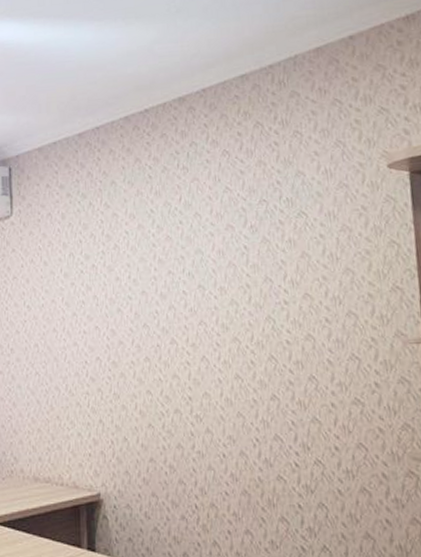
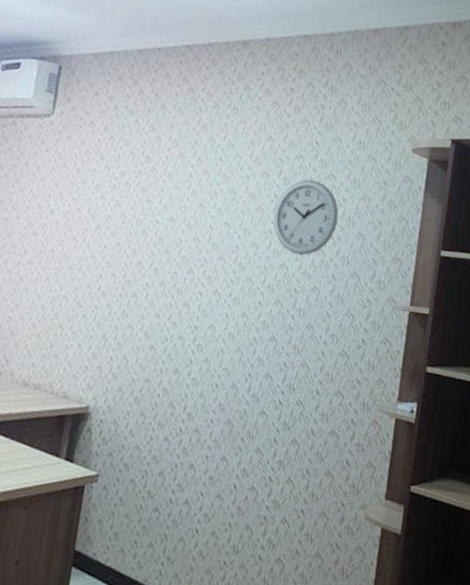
wall clock: none [247,222,320,304] -> present [273,179,339,256]

